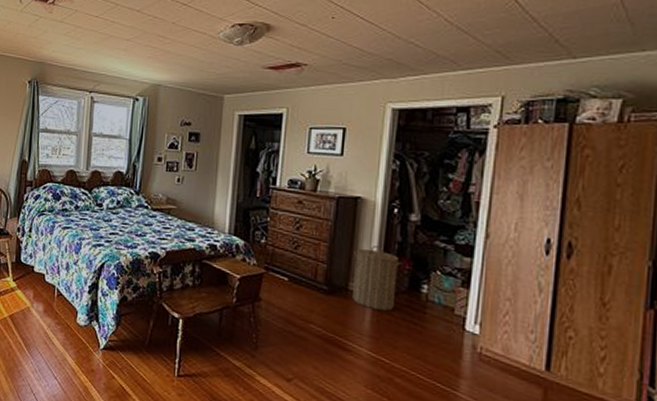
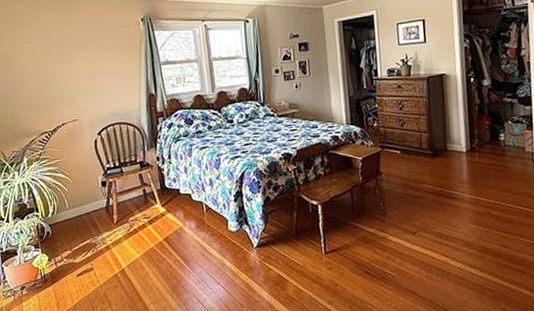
laundry hamper: present [353,246,402,312] -> none [446,110,483,162]

